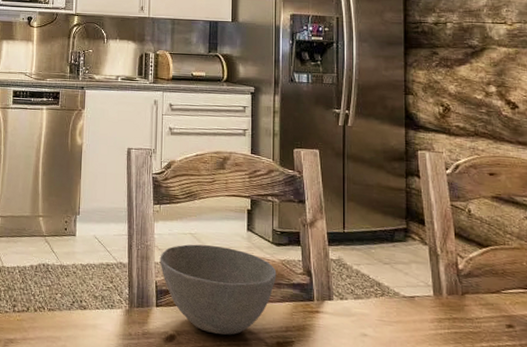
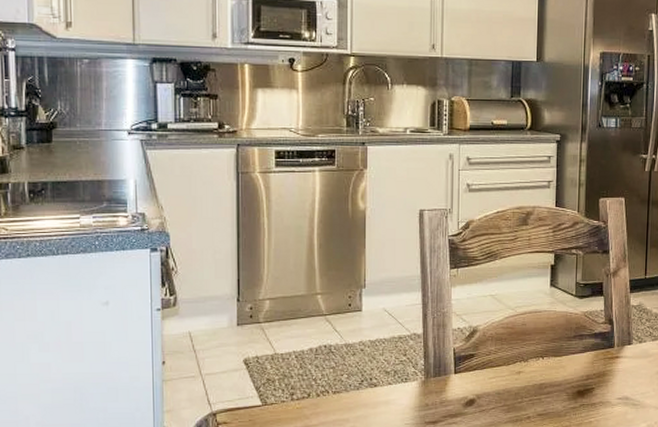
bowl: present [159,244,277,335] -> none [457,305,579,392]

